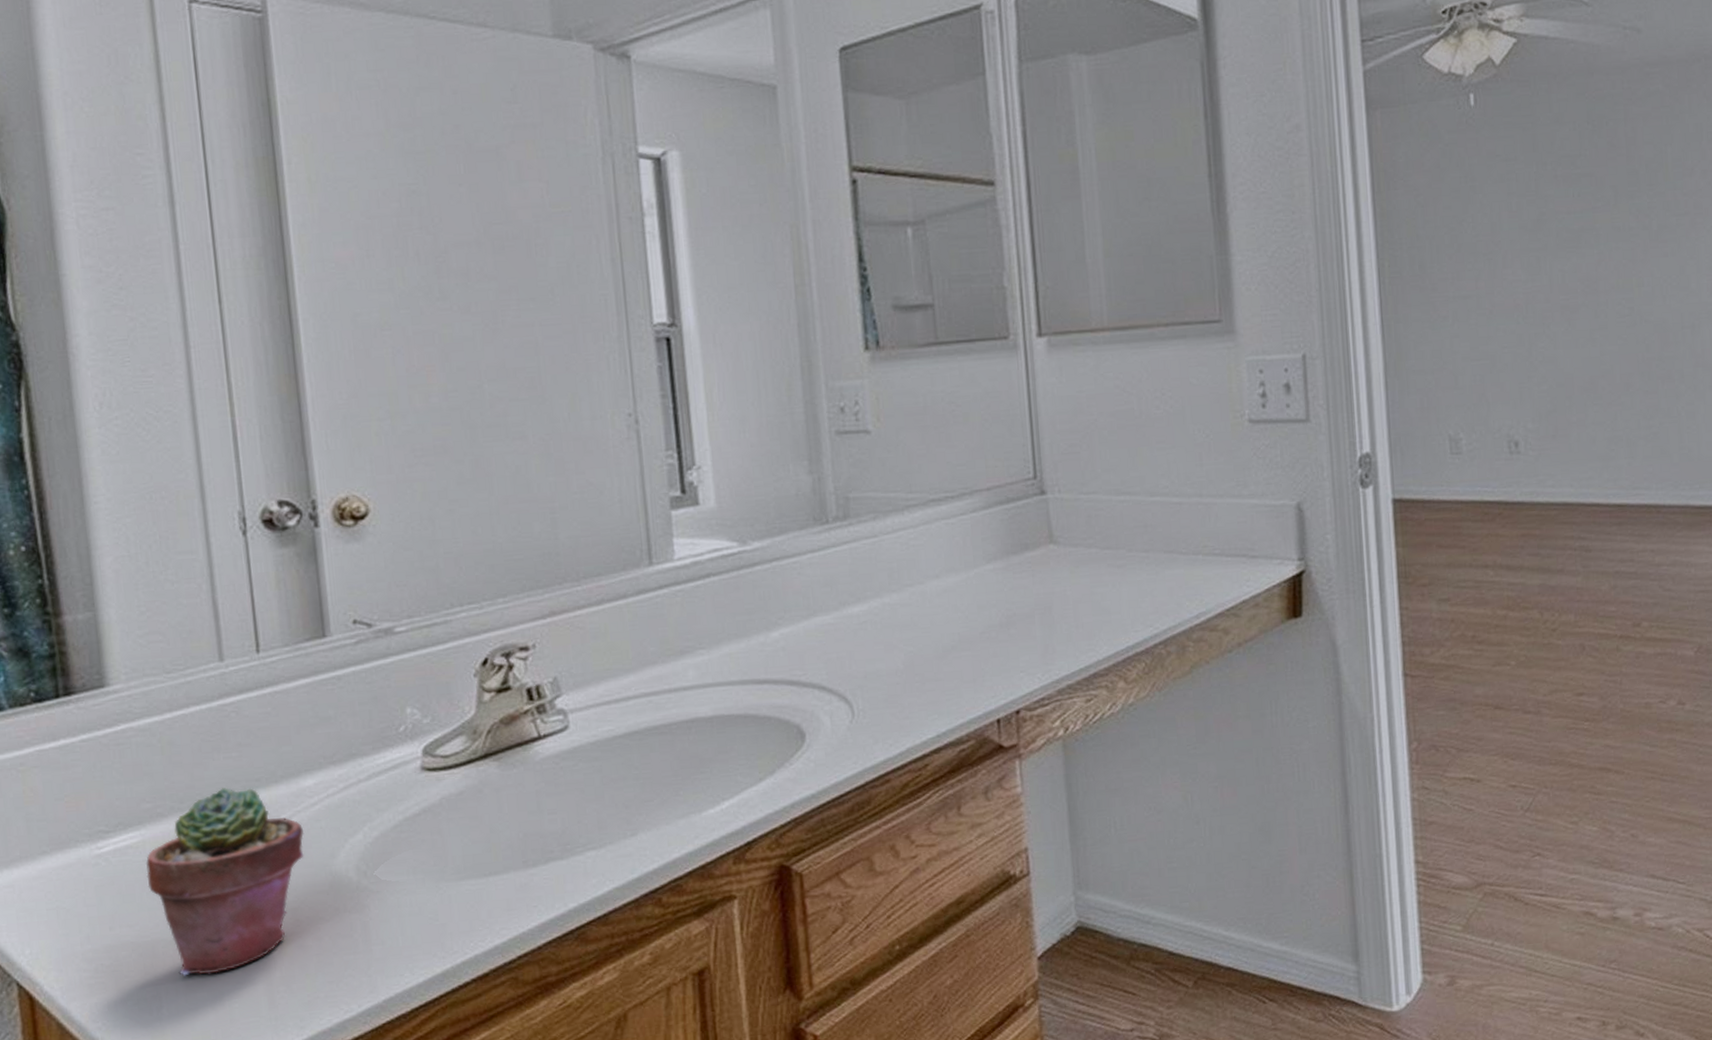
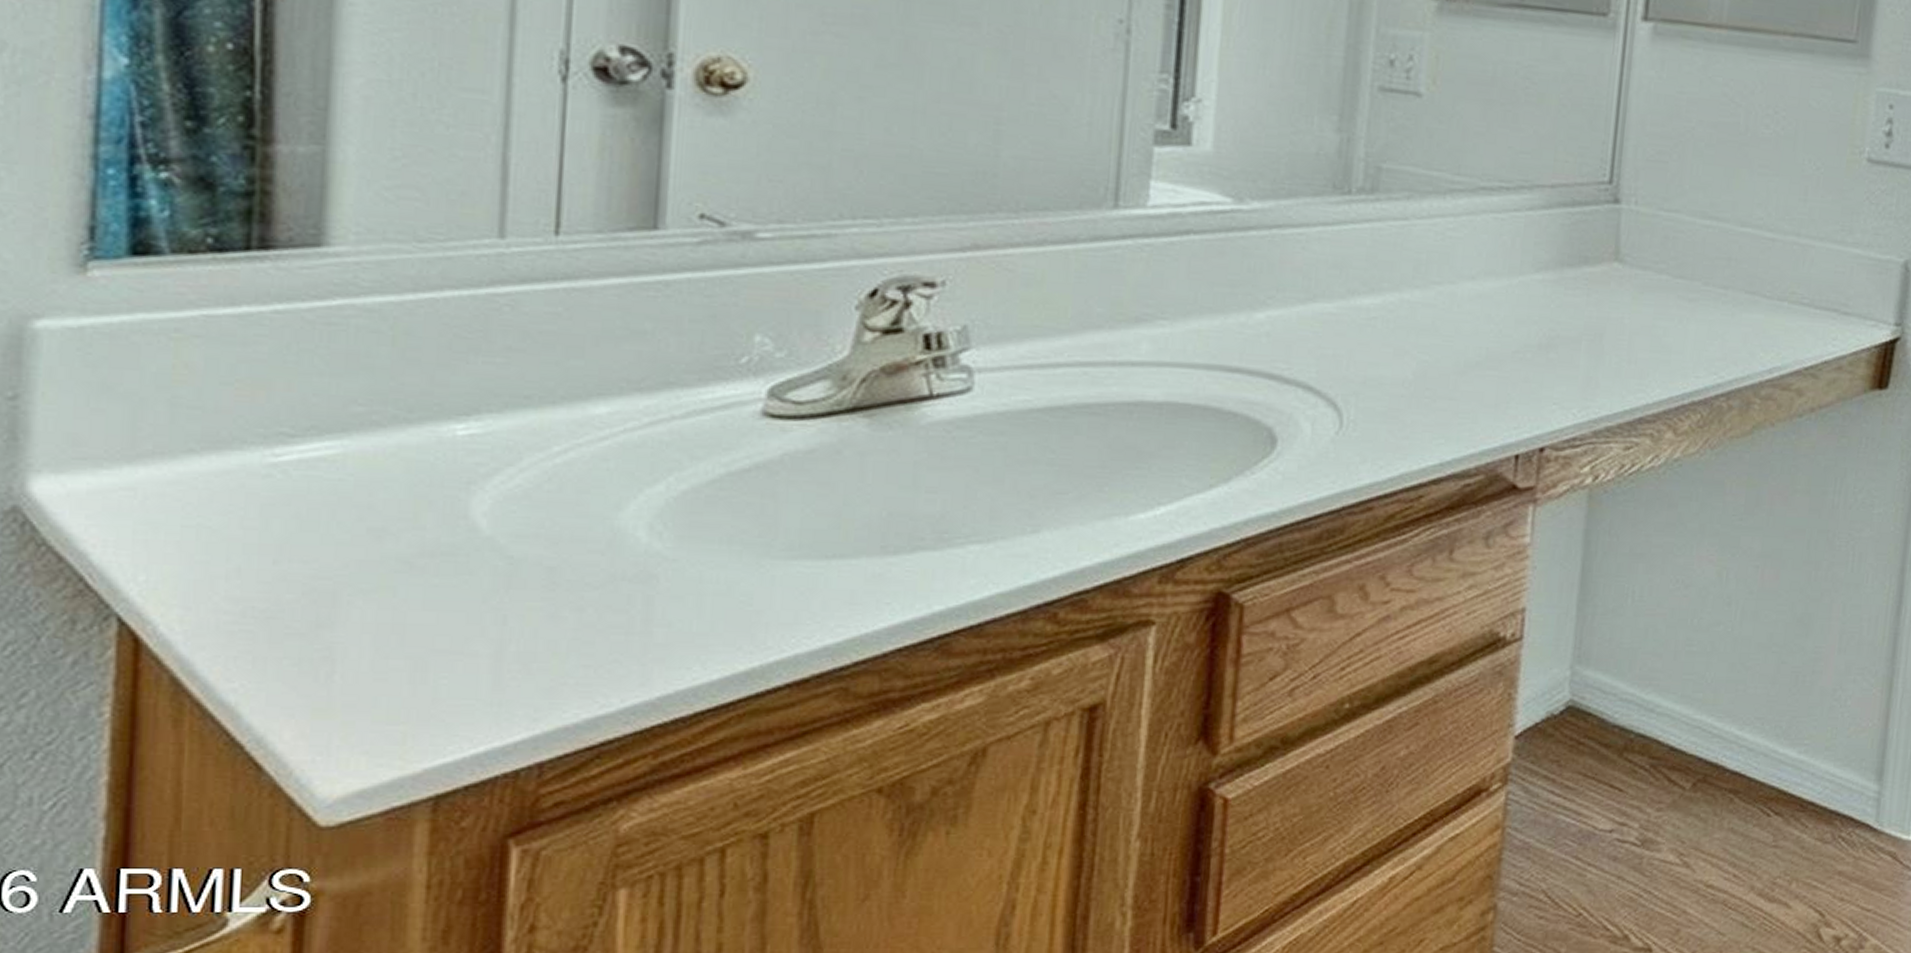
potted succulent: present [145,788,305,976] -> none [340,401,583,638]

